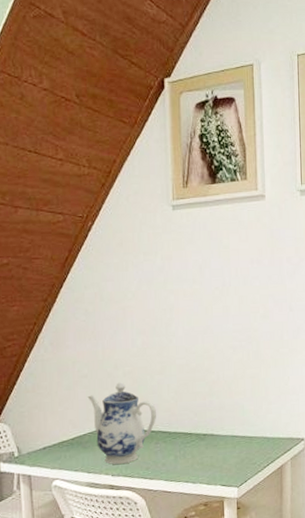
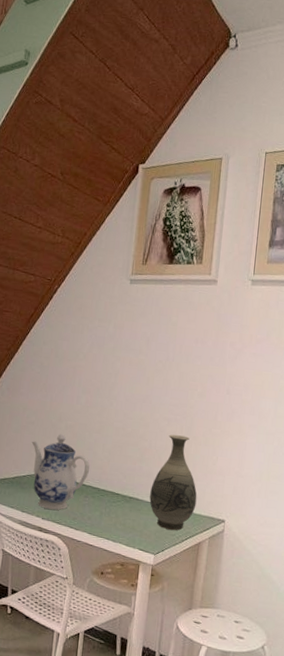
vase: none [225,361,274,460] -> present [149,434,197,531]

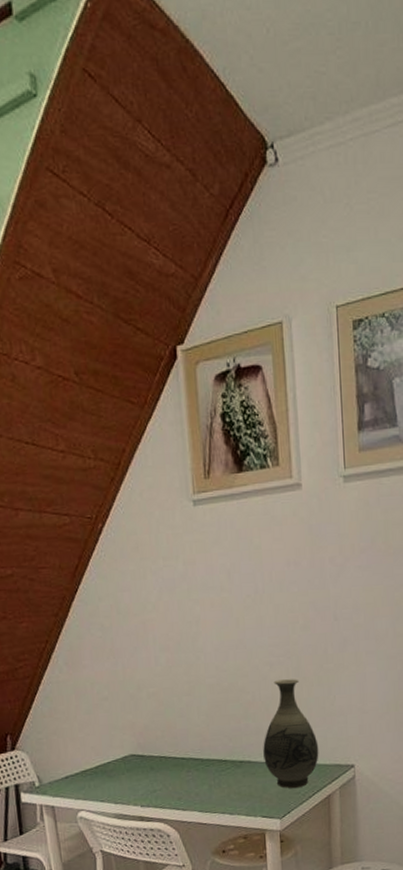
teapot: present [31,434,90,510] -> none [109,705,187,794]

